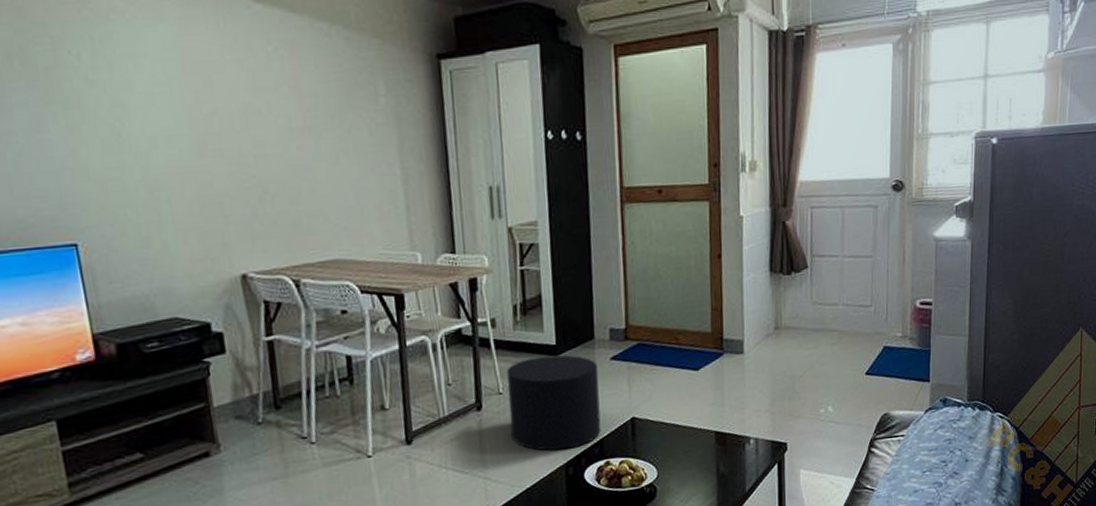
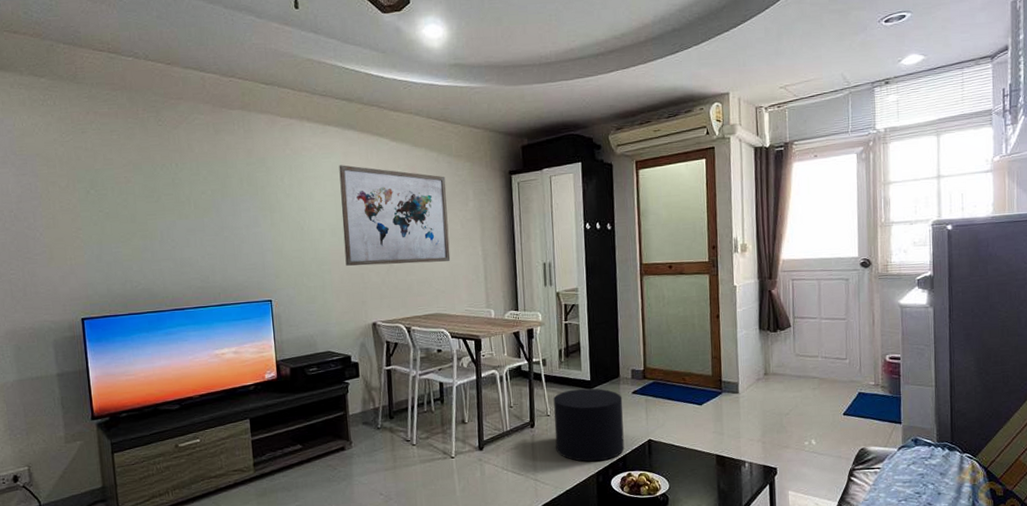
wall art: none [172,37,355,192] -> present [339,165,451,266]

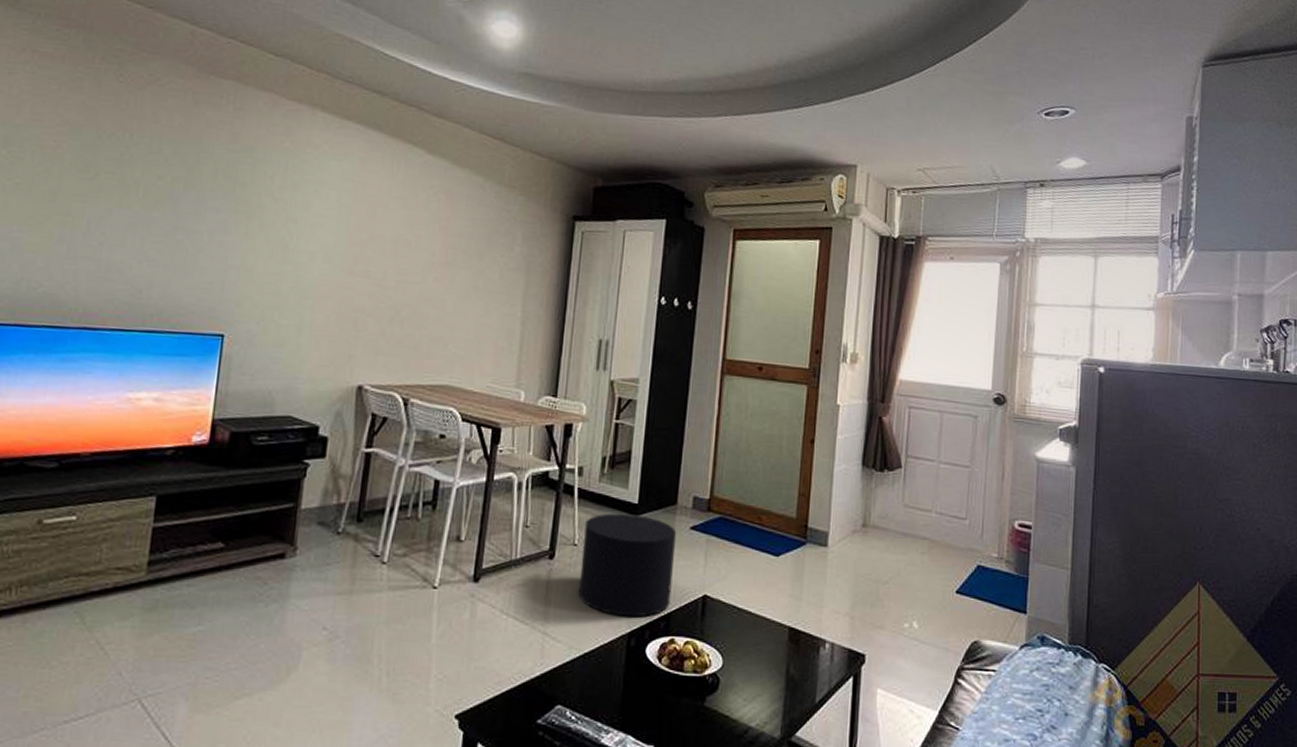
wall art: present [339,165,451,266] -> none [336,172,490,320]

